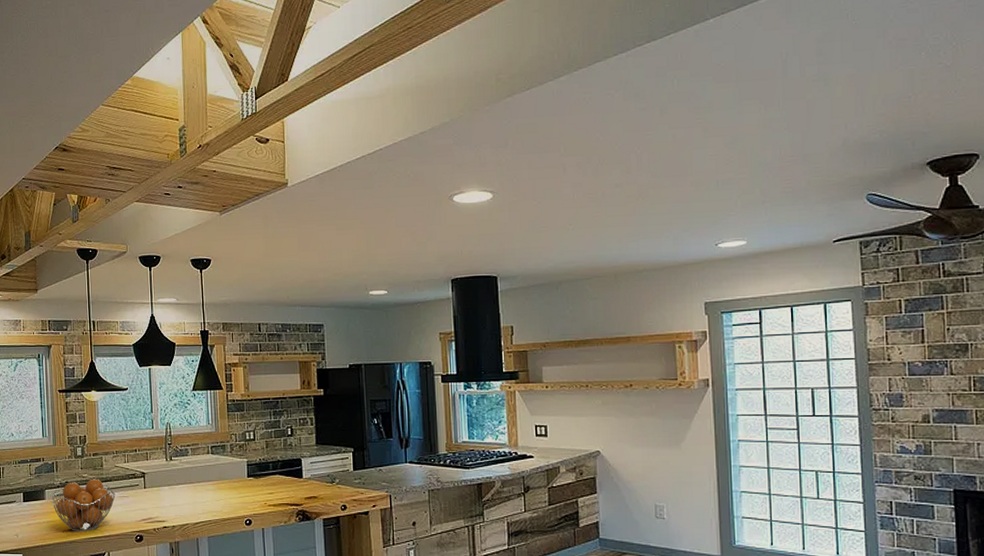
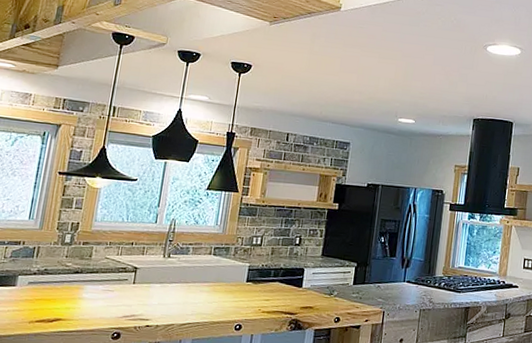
fruit basket: present [51,479,116,531] -> none [23,268,100,324]

